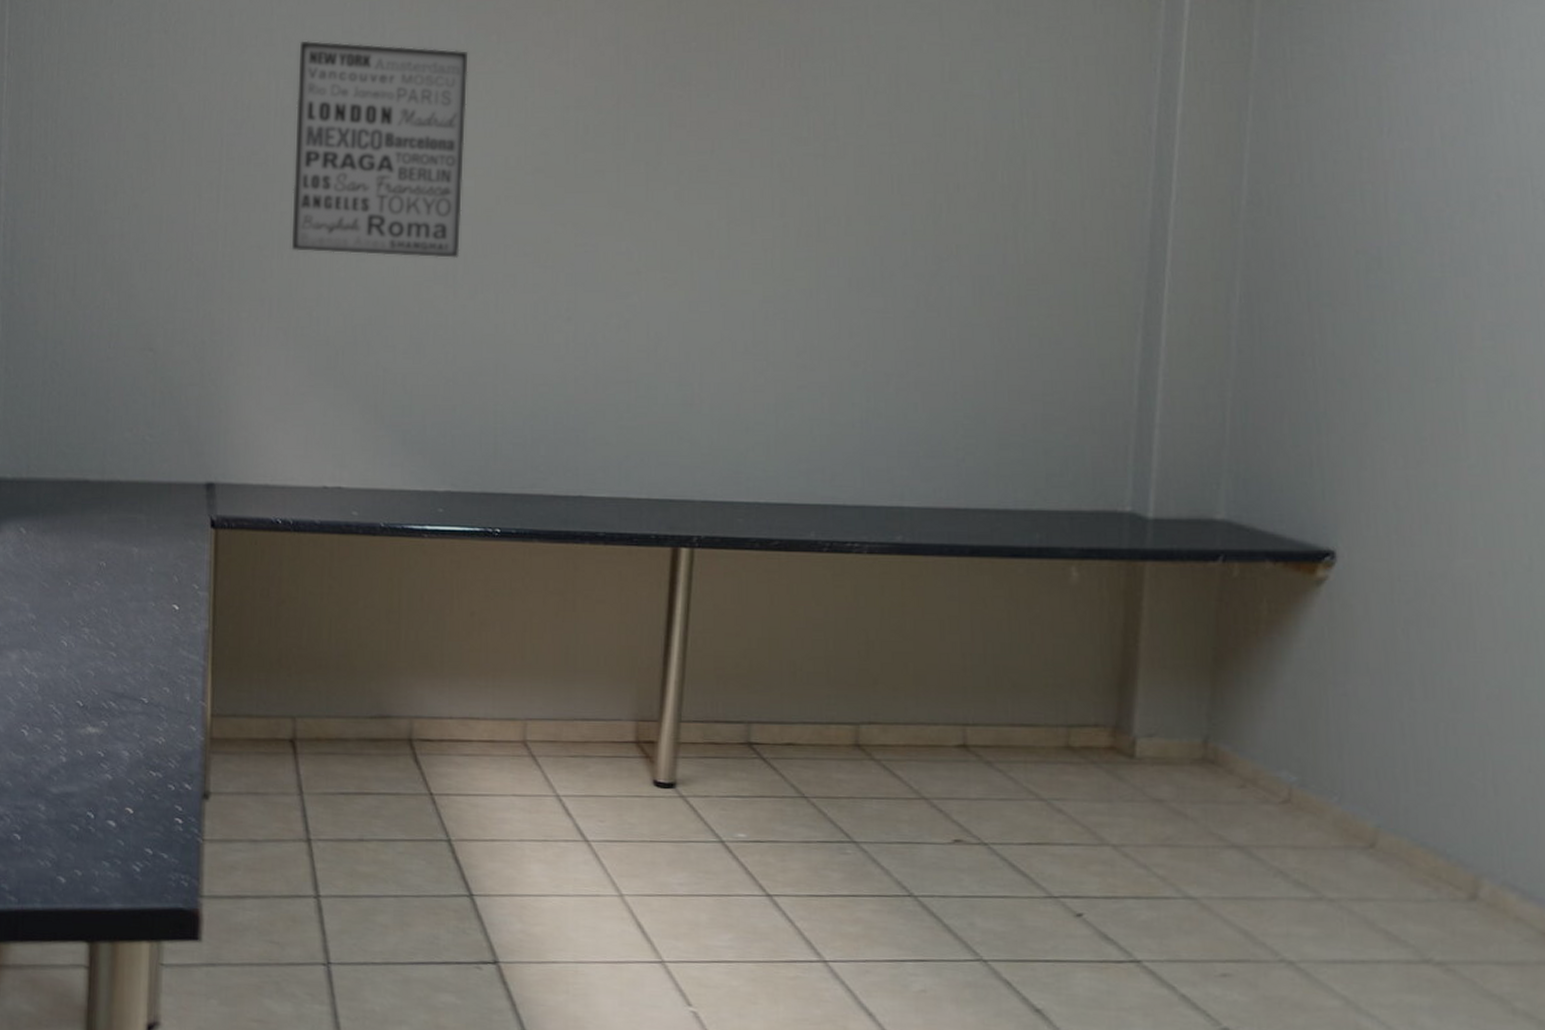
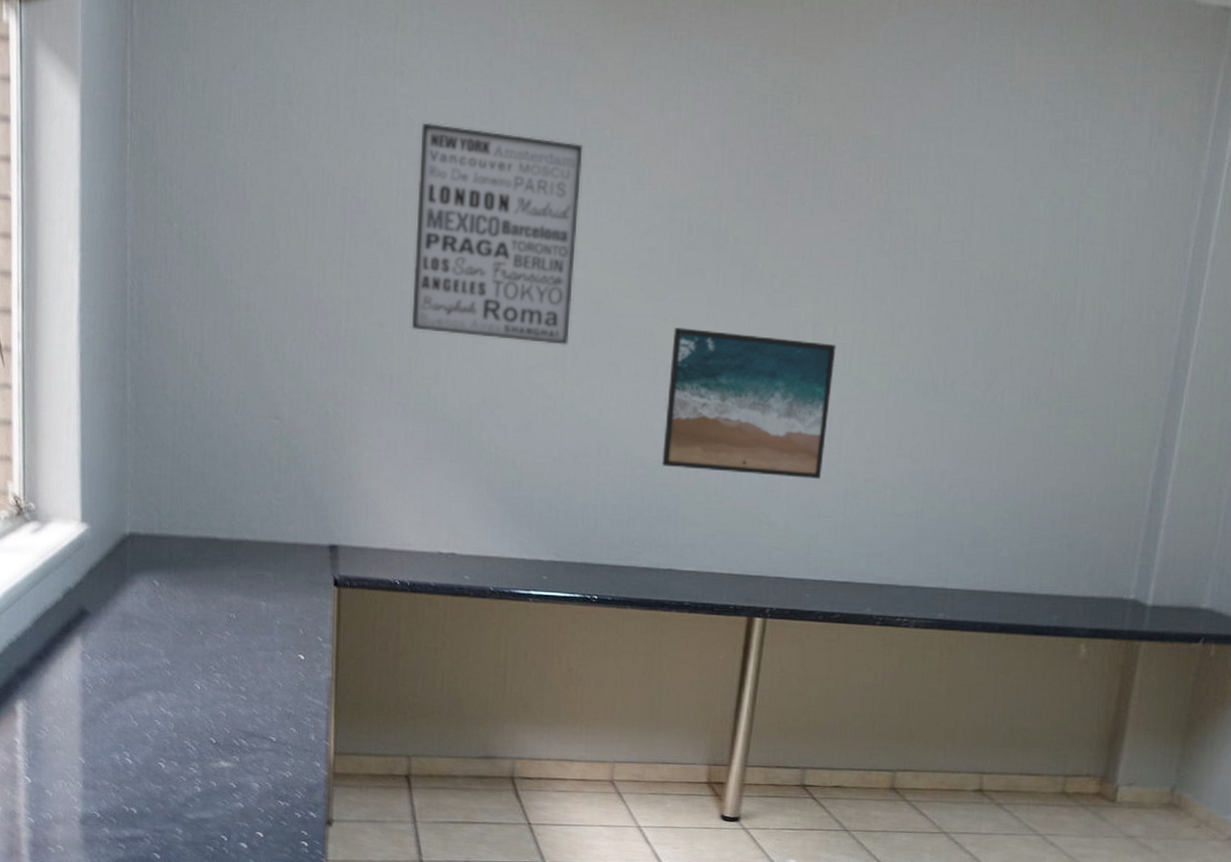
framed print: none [567,233,755,389] -> present [662,327,836,479]

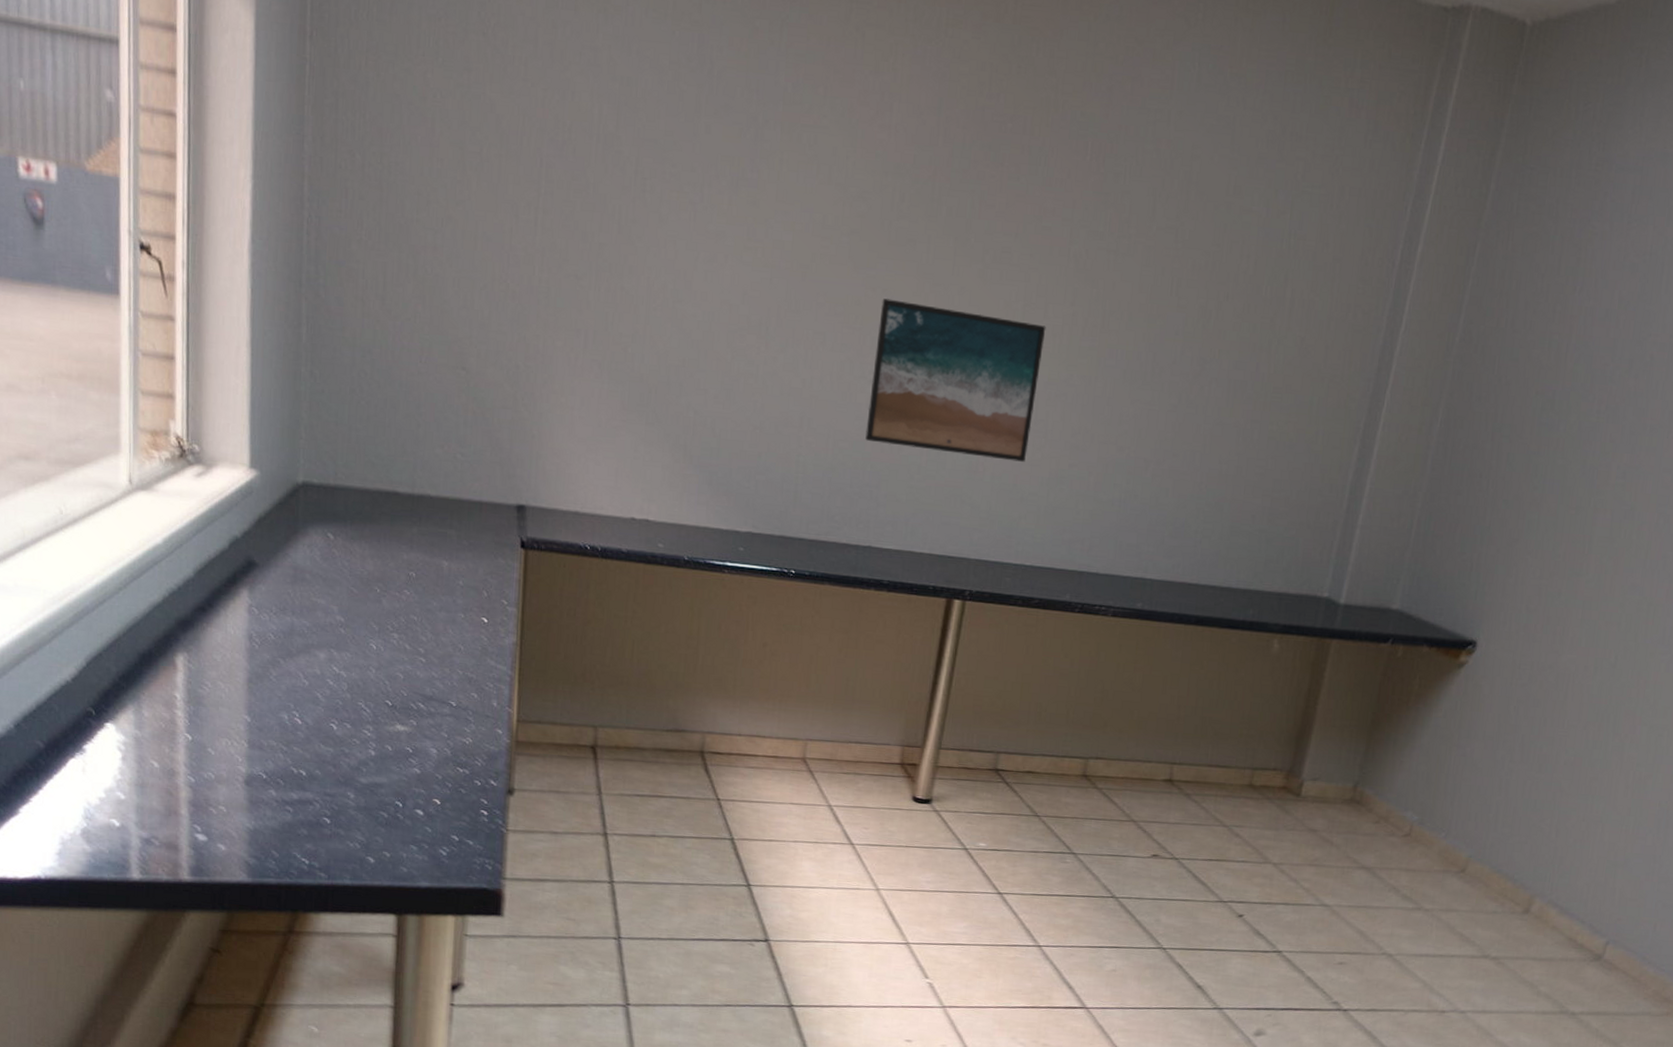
wall art: present [411,122,583,346] -> none [609,65,795,311]

